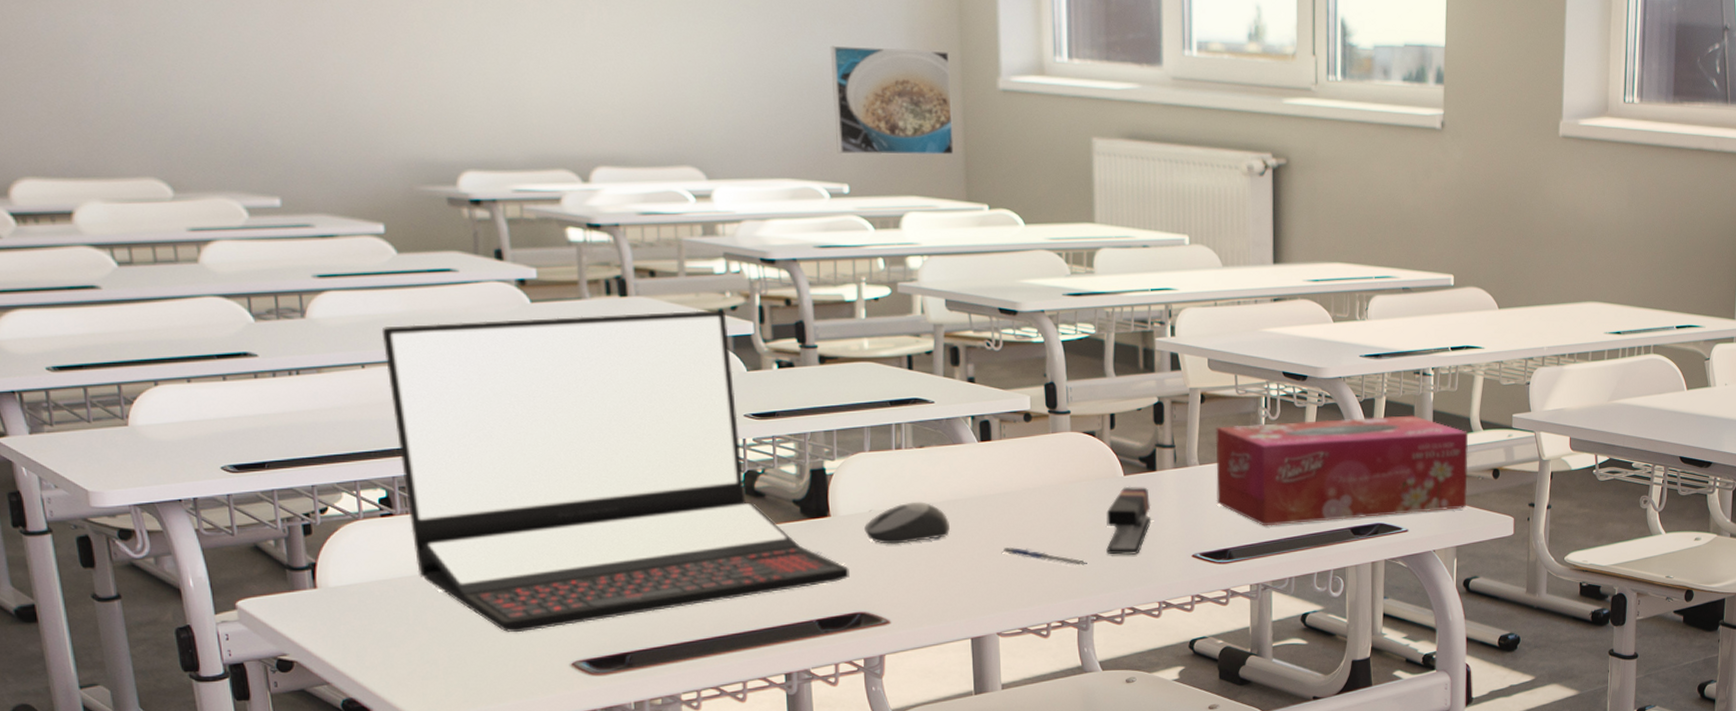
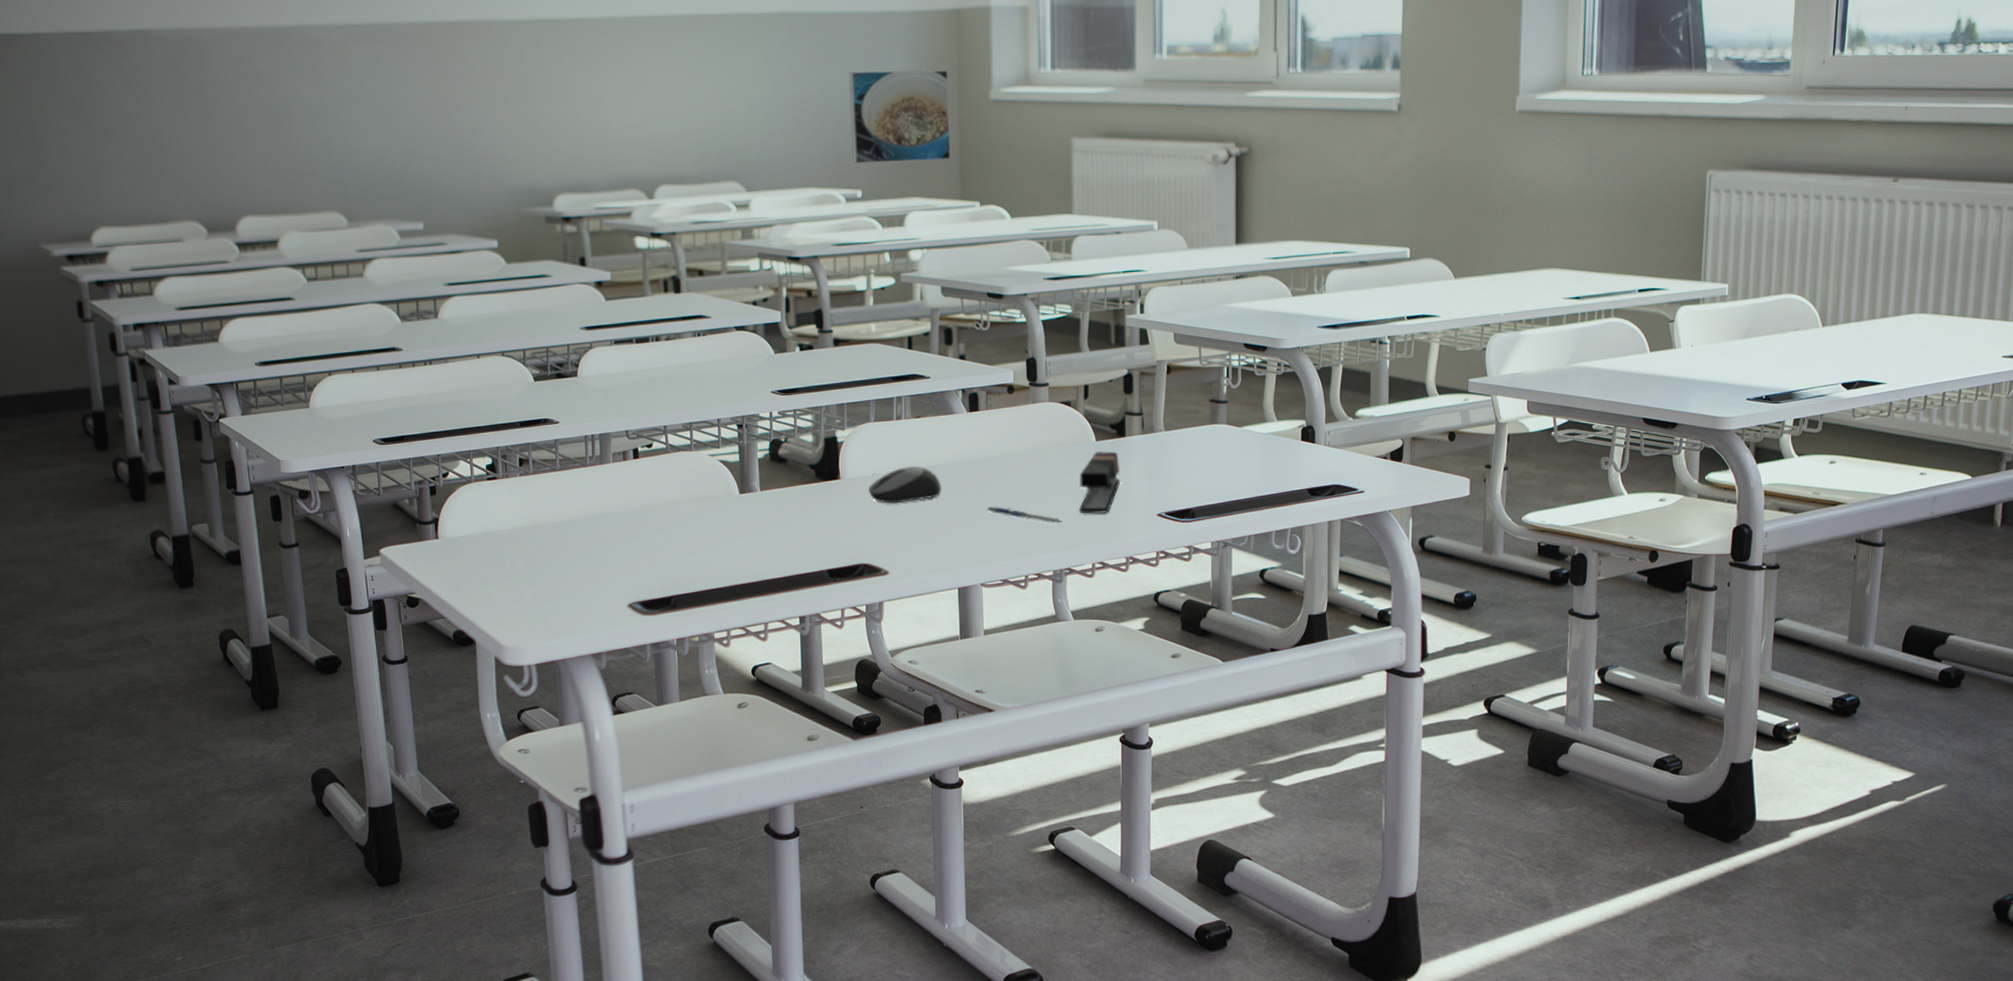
laptop: present [381,309,850,633] -> none [493,301,855,578]
tissue box: present [1215,415,1469,526] -> none [1180,382,1424,488]

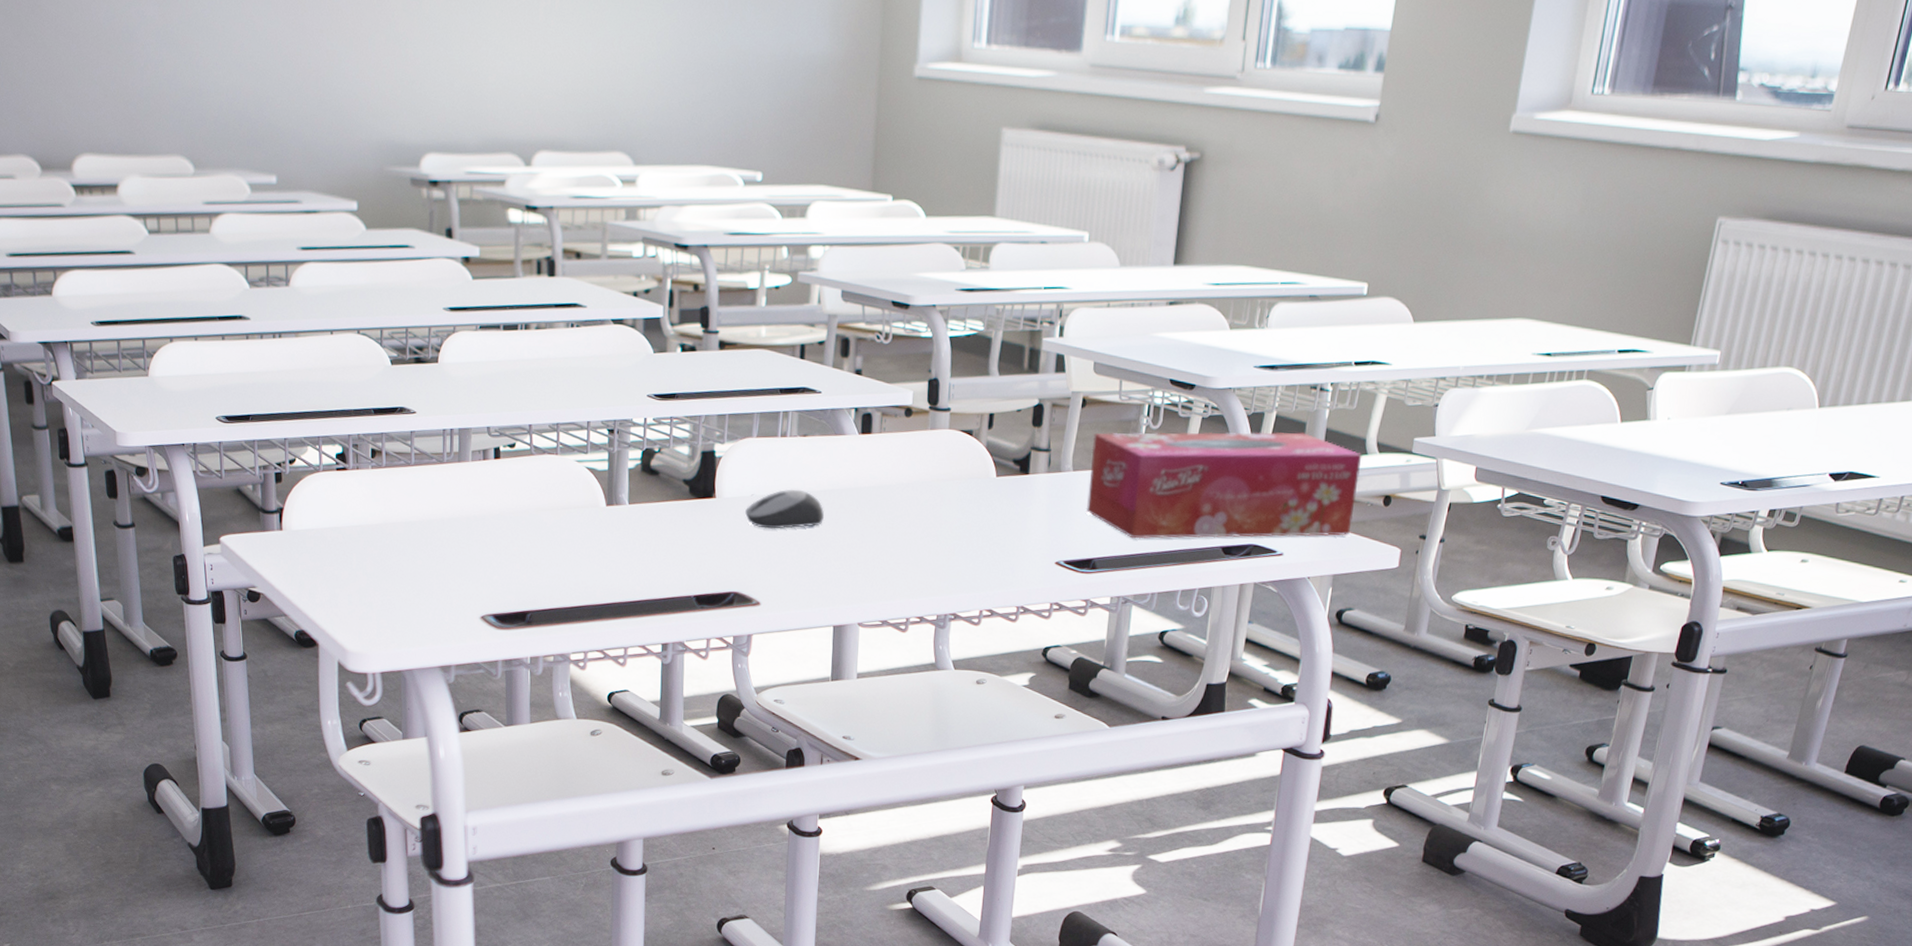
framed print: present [849,70,951,165] -> none [754,31,870,144]
pen: present [986,506,1062,523] -> none [870,539,951,564]
stapler: present [1079,451,1121,514] -> none [971,487,1020,557]
tissue box: none [1180,382,1424,488] -> present [1086,432,1362,539]

